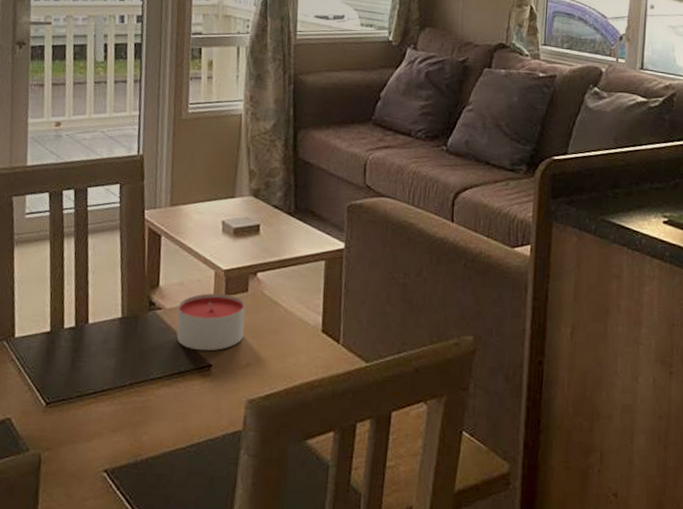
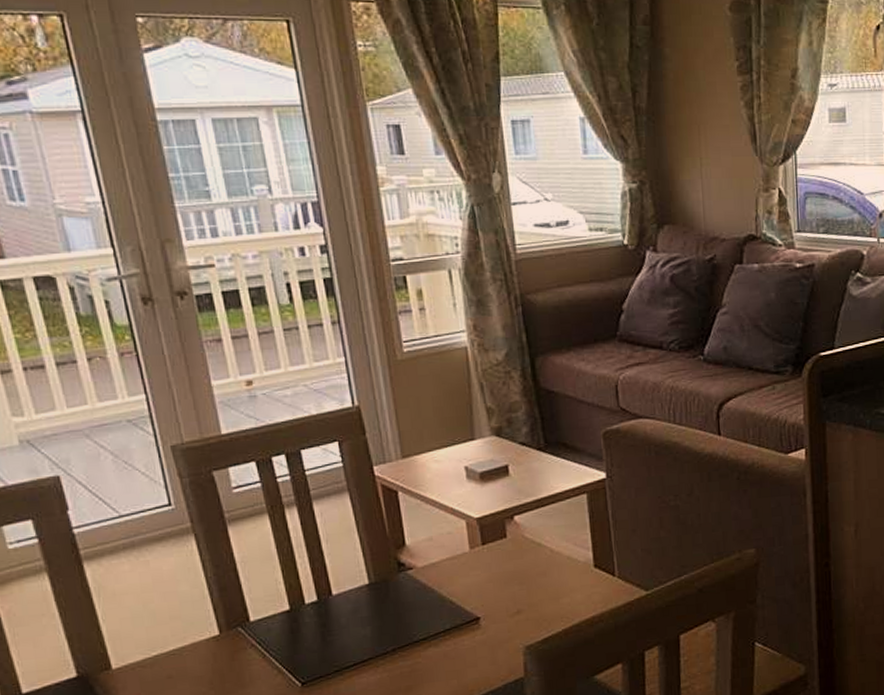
candle: present [176,293,245,351] -> none [431,543,509,606]

